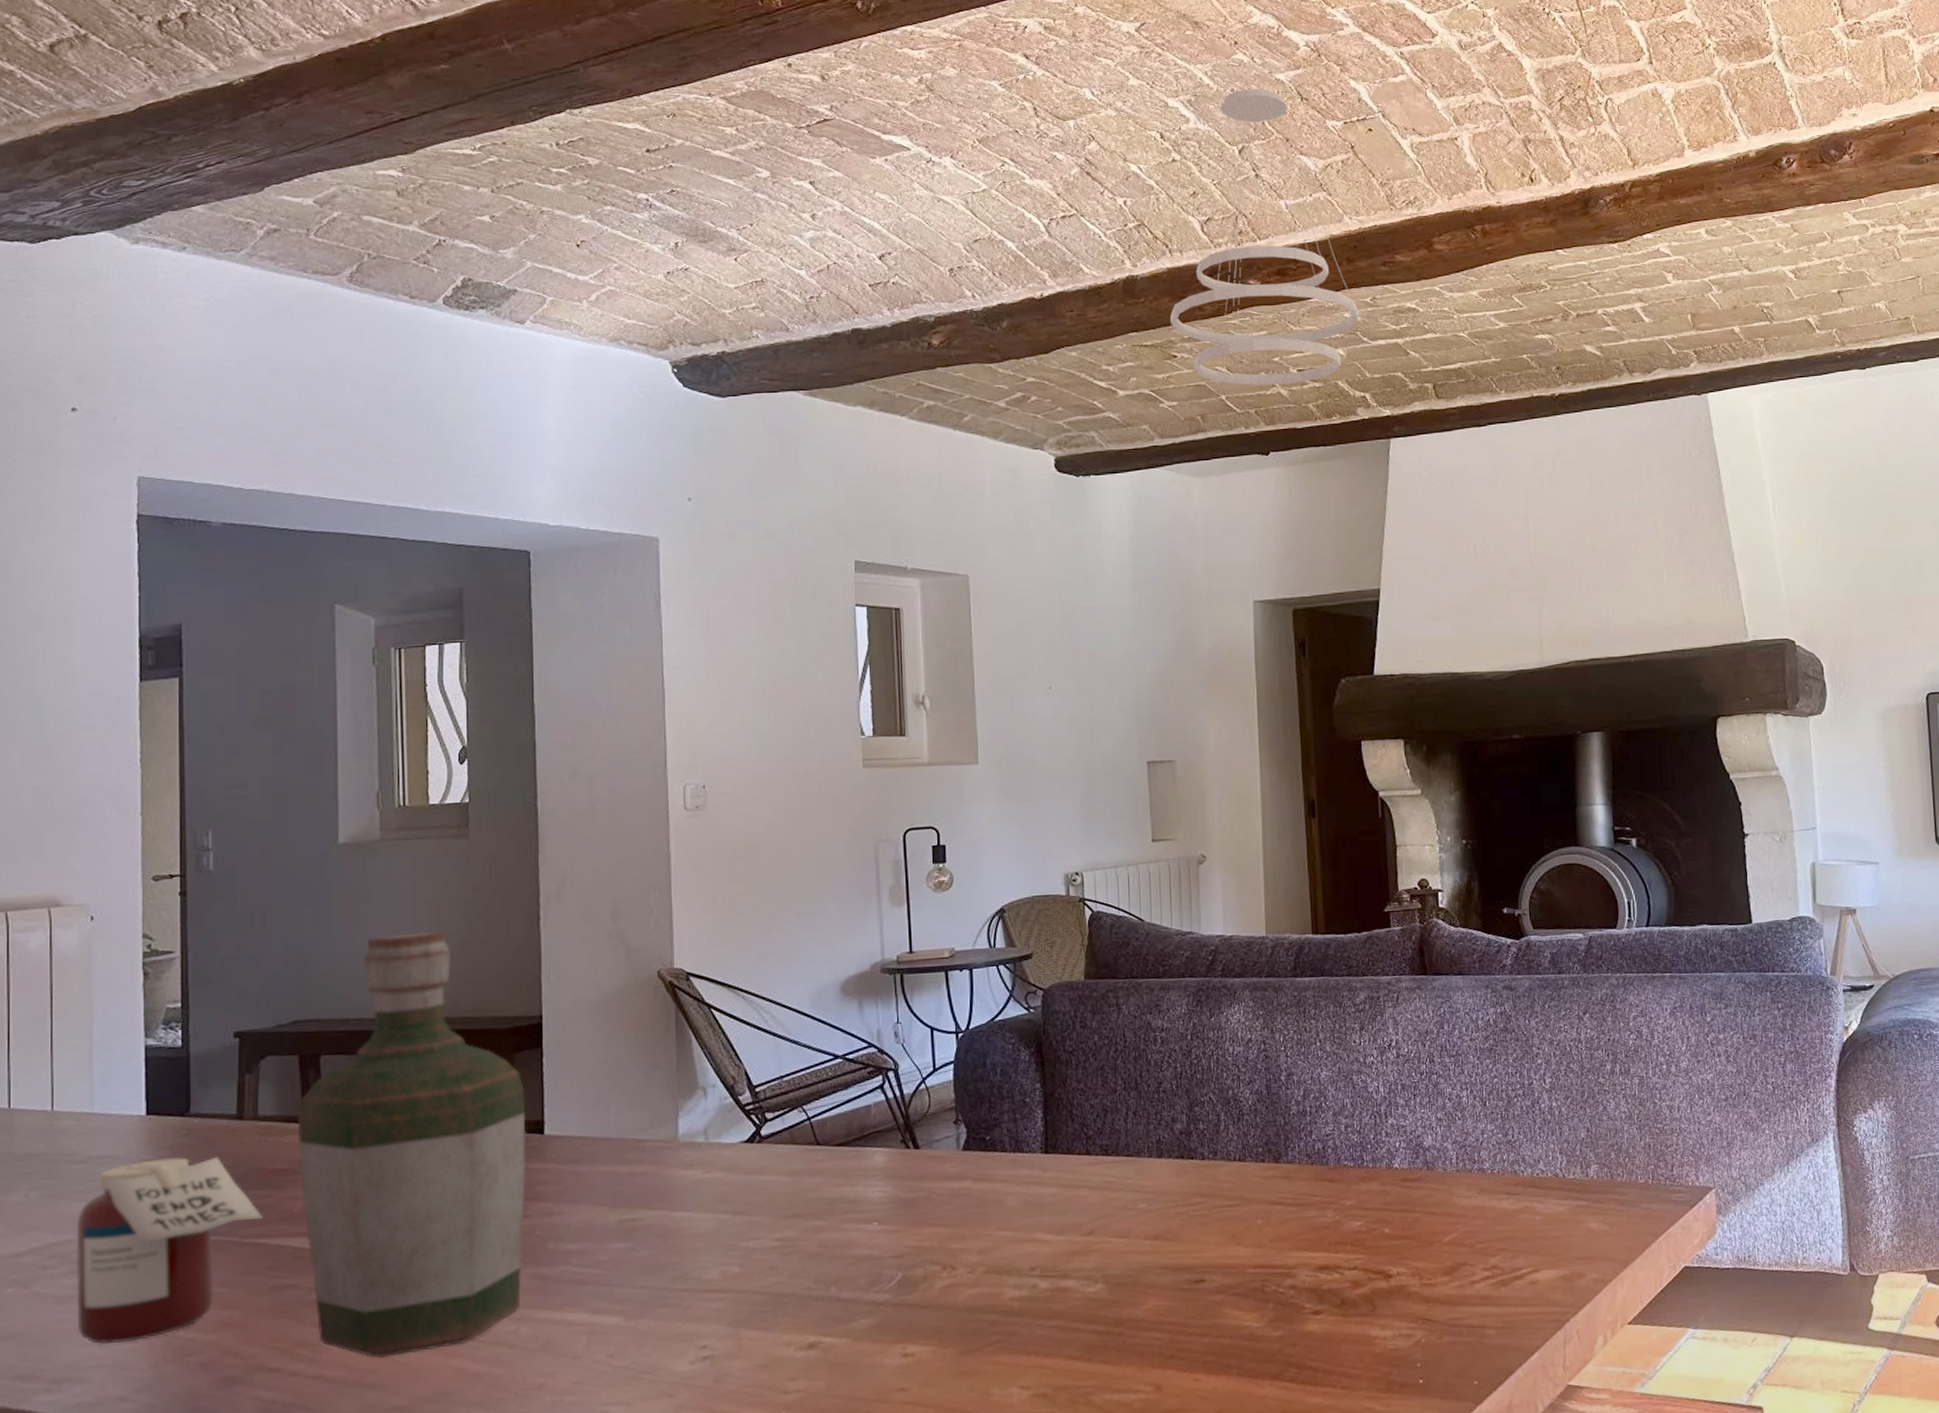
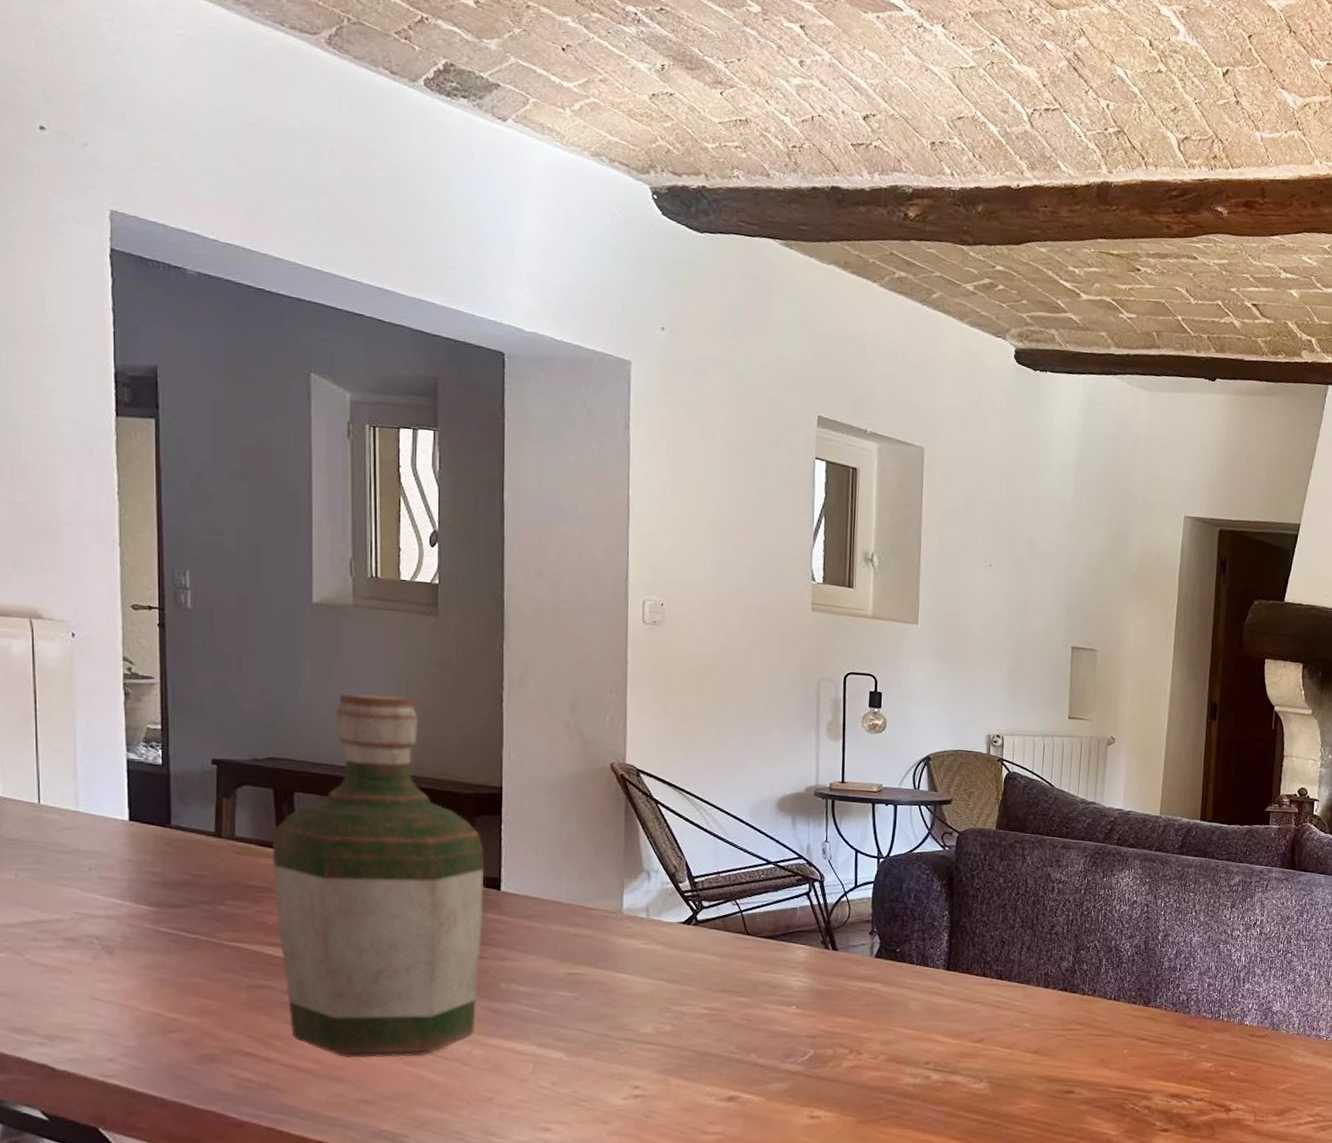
jar: present [75,1156,264,1344] -> none [64,861,241,1014]
chandelier: present [1170,88,1360,386] -> none [1138,10,1317,317]

